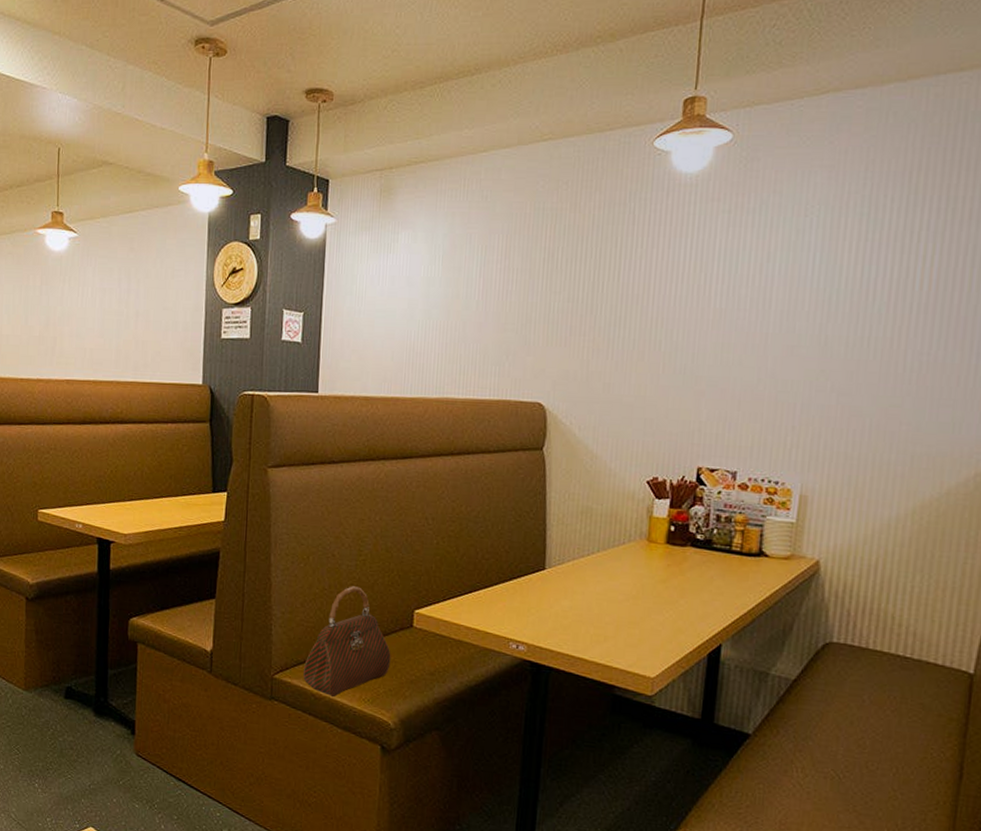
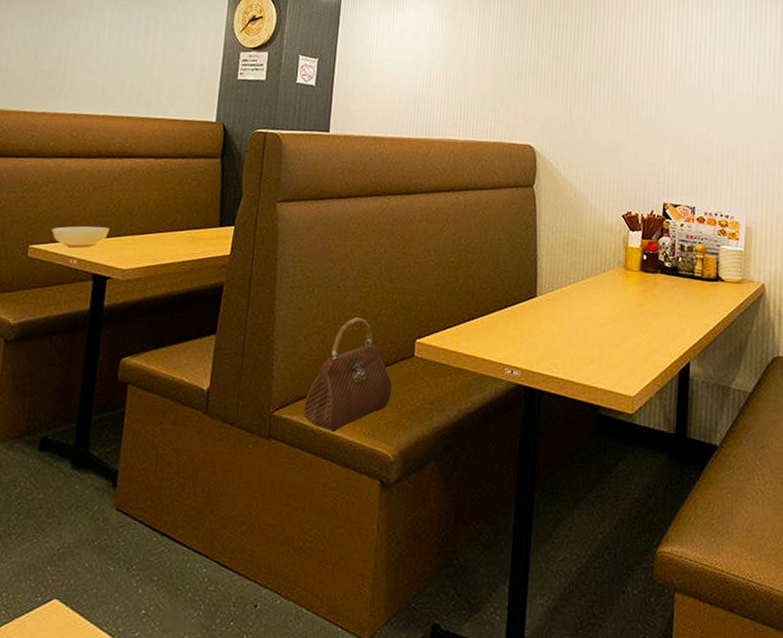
bowl: none [56,491,109,513] -> present [50,226,110,248]

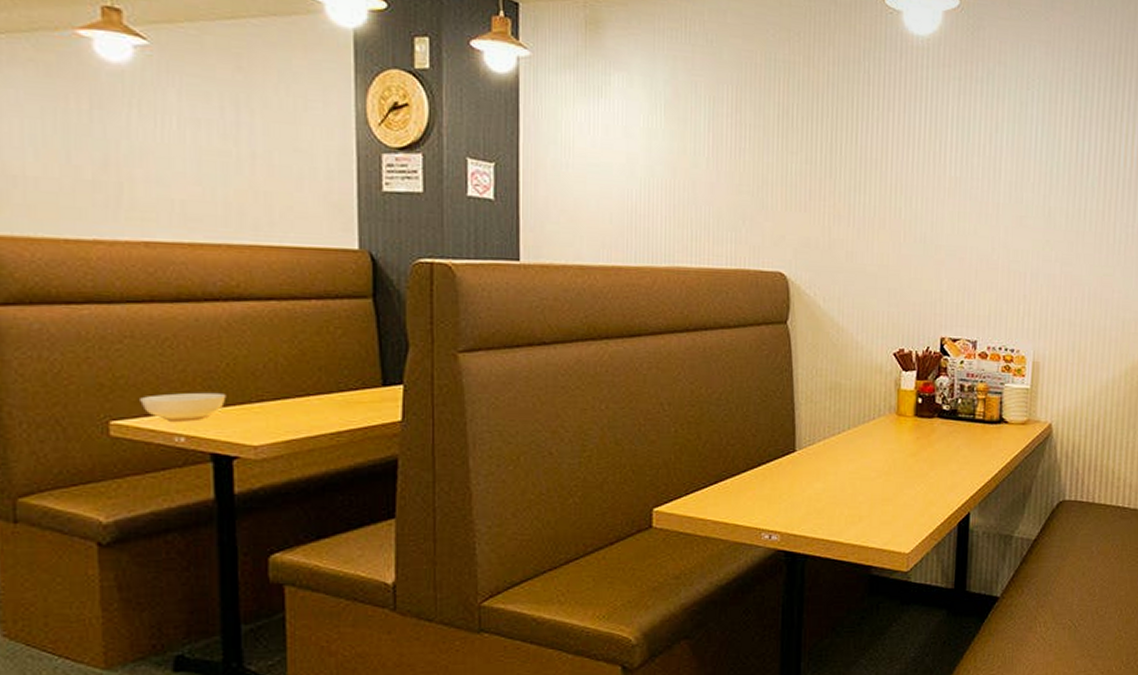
handbag: present [303,317,392,432] -> none [521,487,628,618]

